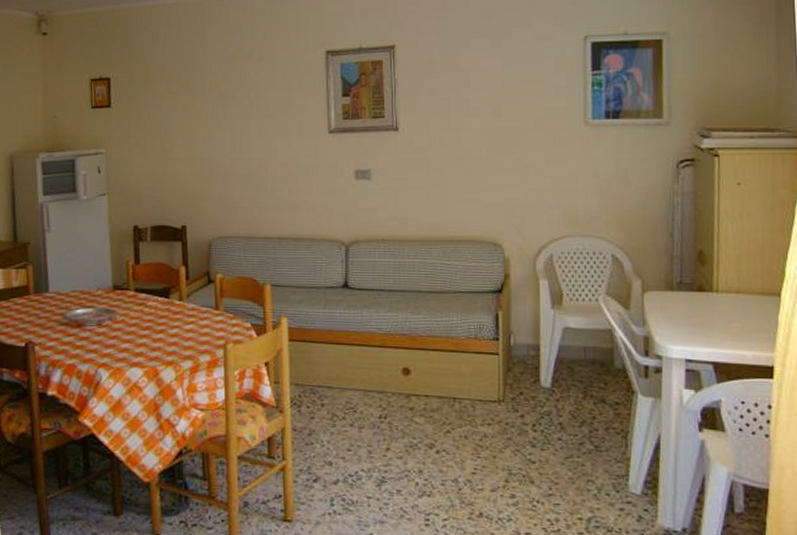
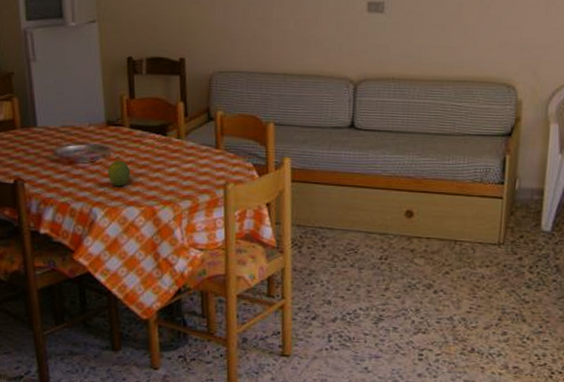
fruit: none [113,322,135,348] -> present [108,160,131,187]

